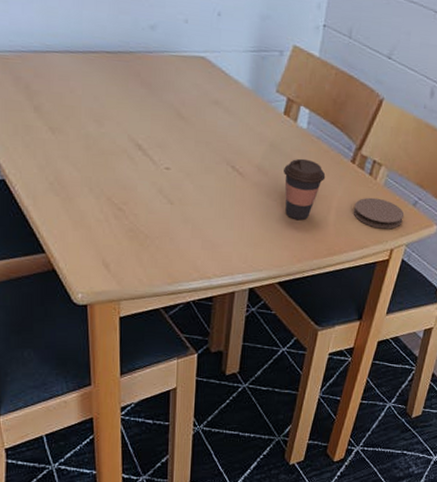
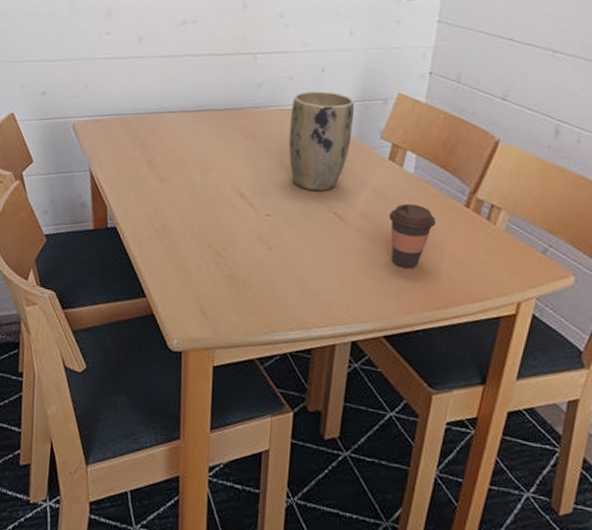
plant pot: none [185,36,251,145] -> present [288,91,354,192]
coaster: present [353,197,405,229] -> none [469,244,532,280]

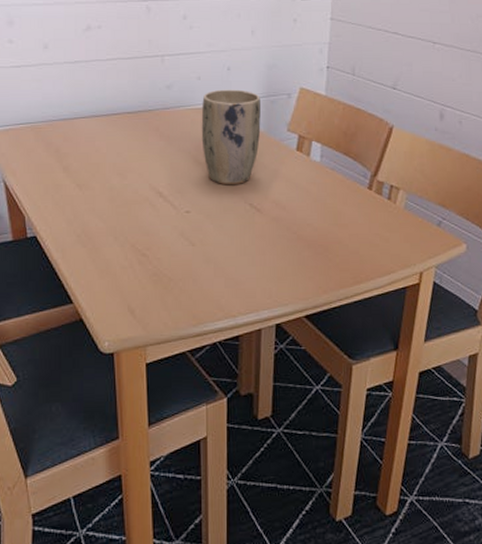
coffee cup: present [389,203,436,269] -> none [301,190,344,251]

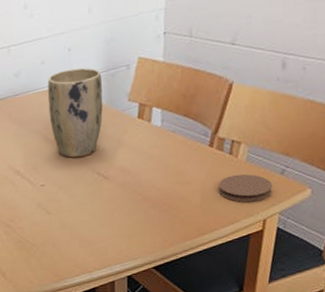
coaster: none [375,221,430,252] -> present [218,174,273,203]

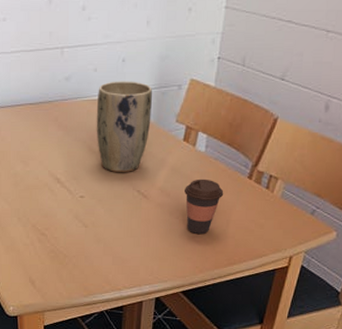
coffee cup: none [145,152,186,209] -> present [185,179,224,235]
coaster: present [218,174,273,203] -> none [251,209,303,238]

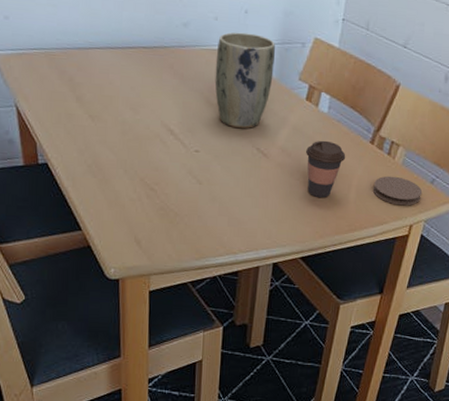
coaster: none [251,209,303,238] -> present [372,176,423,206]

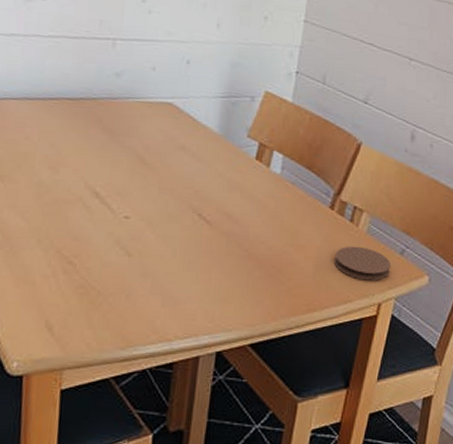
plant pot: present [214,32,275,129] -> none [150,83,221,192]
coffee cup: present [306,140,346,199] -> none [256,205,302,273]

